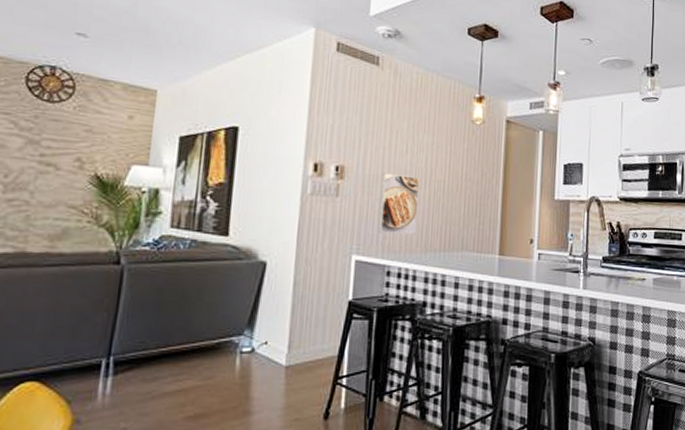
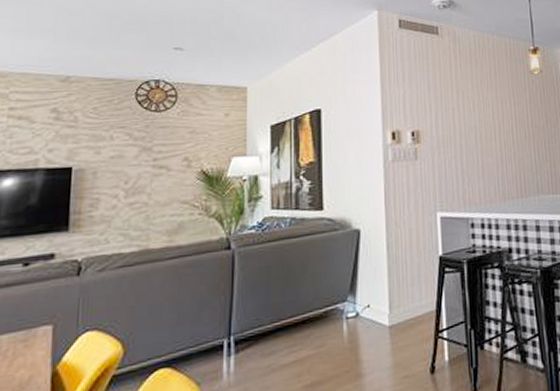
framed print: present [378,172,420,234] -> none [455,131,493,189]

